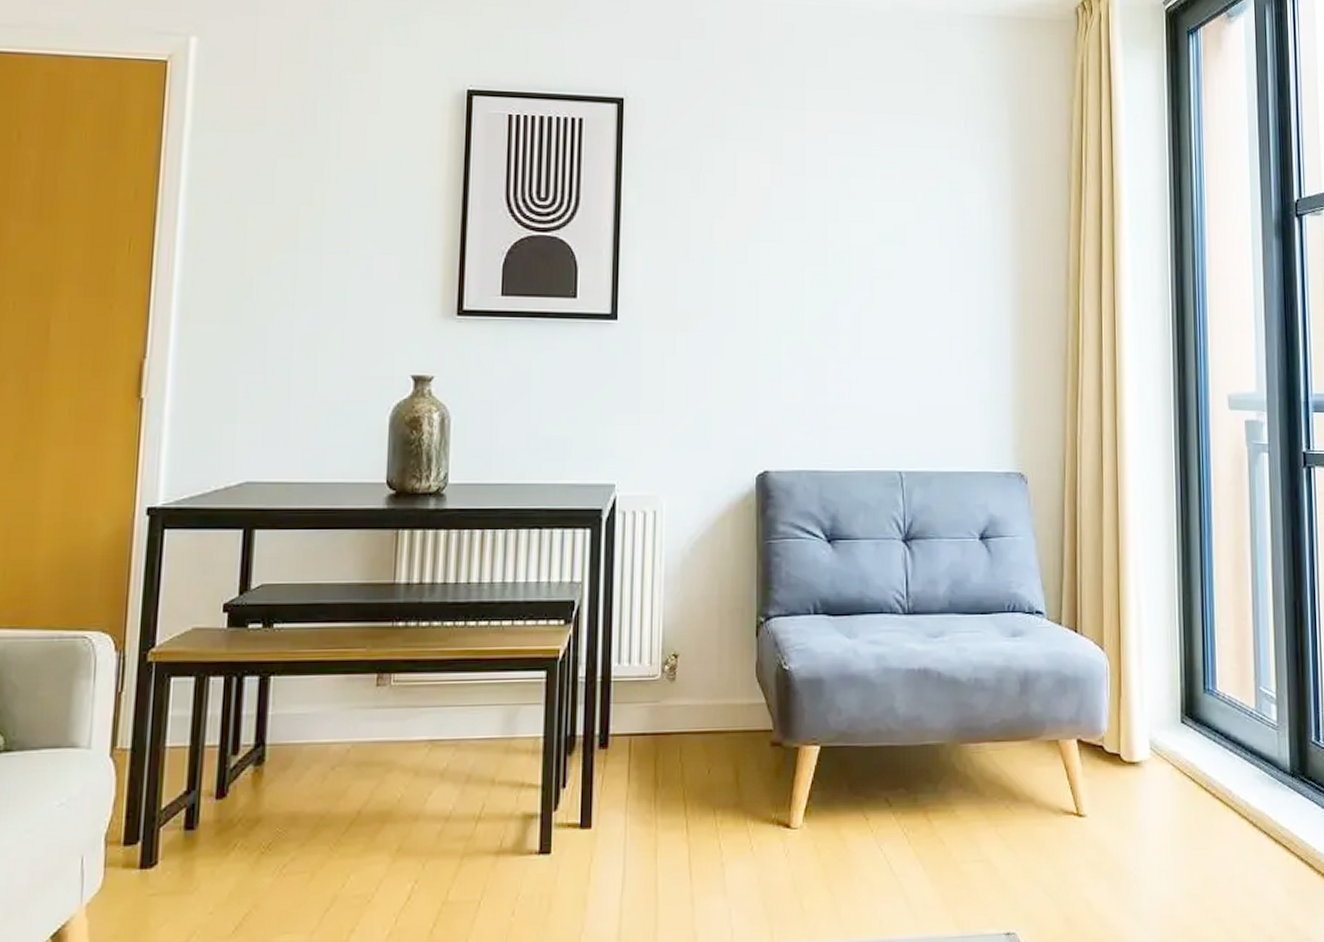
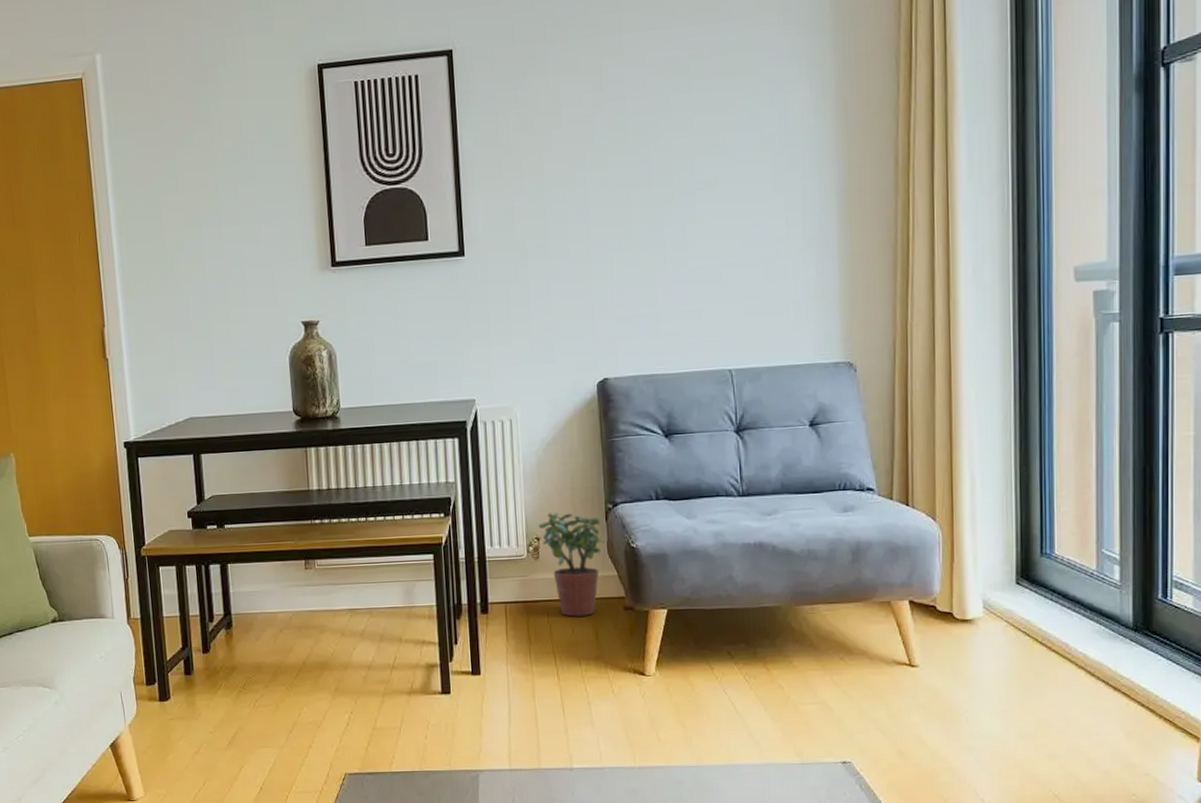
potted plant: none [678,625,754,754] -> present [539,512,606,617]

